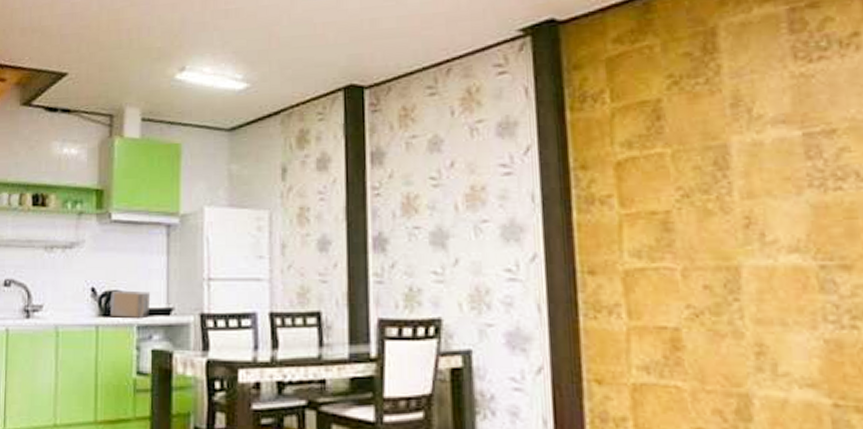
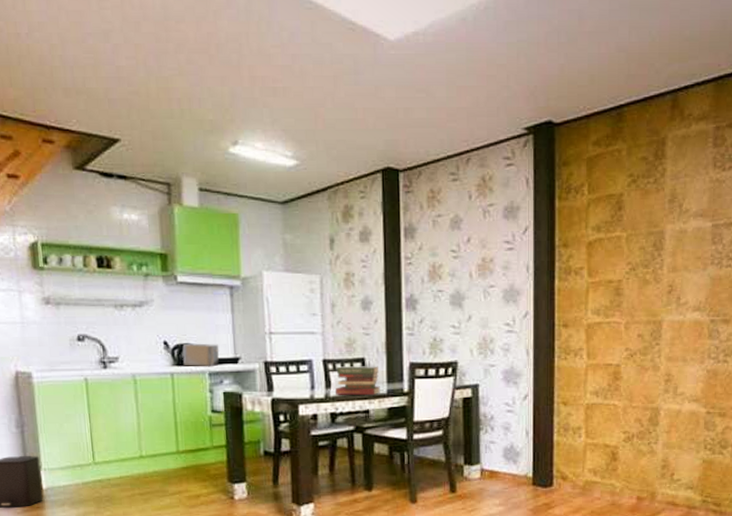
books: none [284,322,340,361] -> present [336,366,380,396]

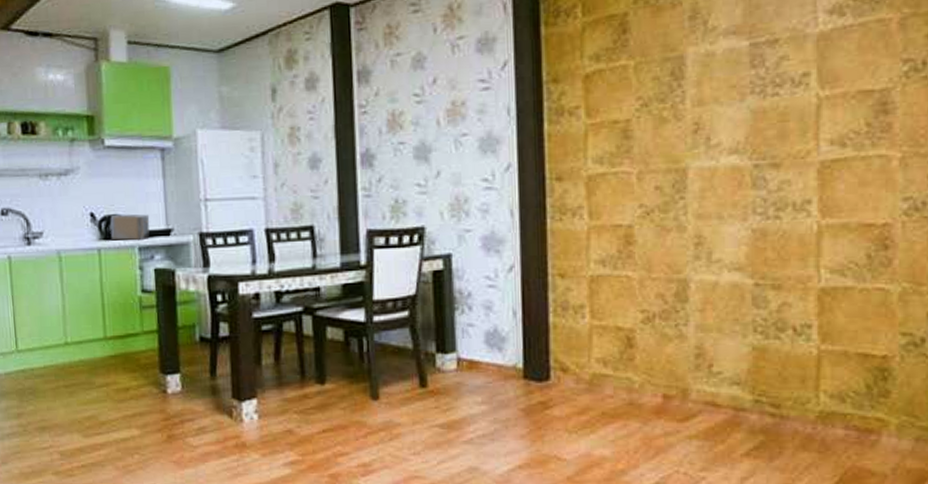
books: present [336,366,380,396] -> none [280,234,333,271]

